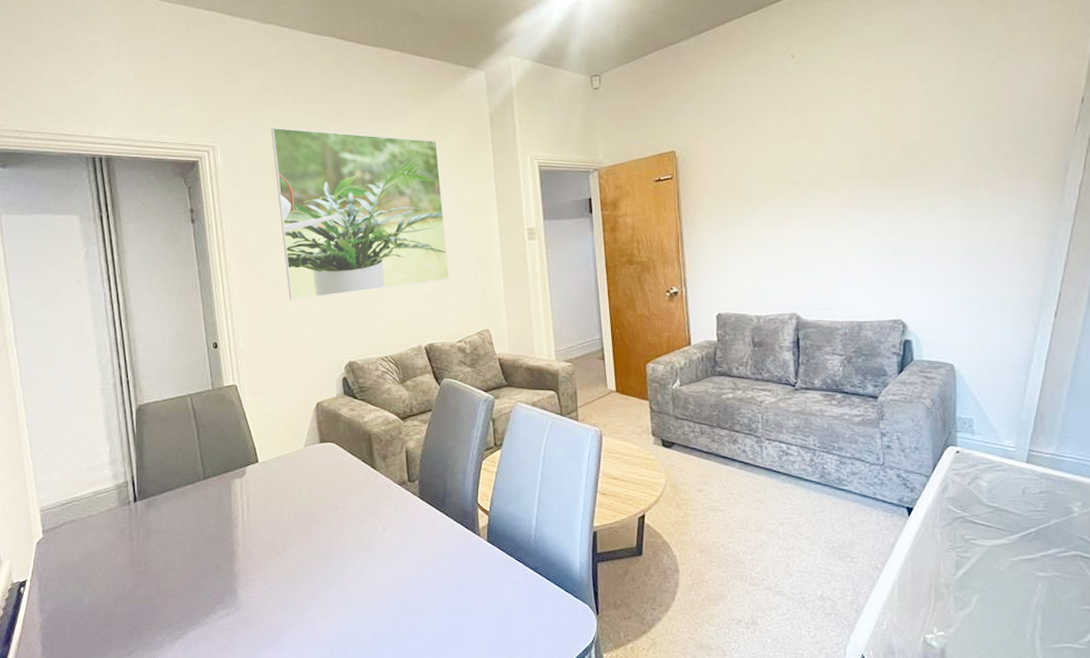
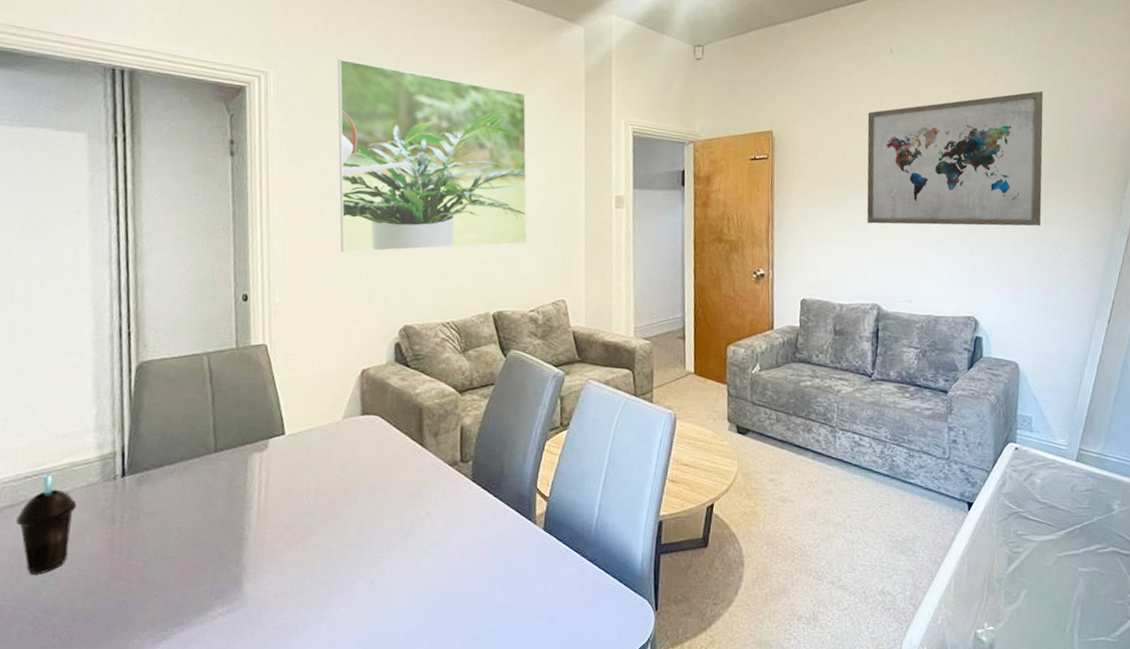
cup: none [60,501,103,584] -> present [16,474,77,575]
wall art: none [772,79,971,233] -> present [866,91,1044,226]

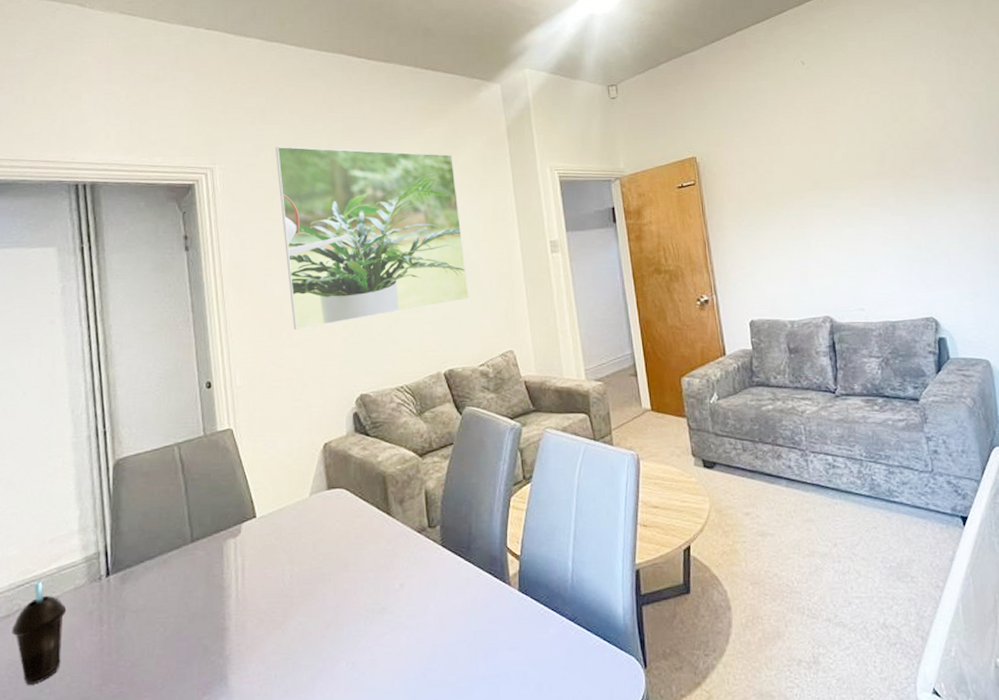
wall art: present [866,91,1044,226] -> none [789,80,988,235]

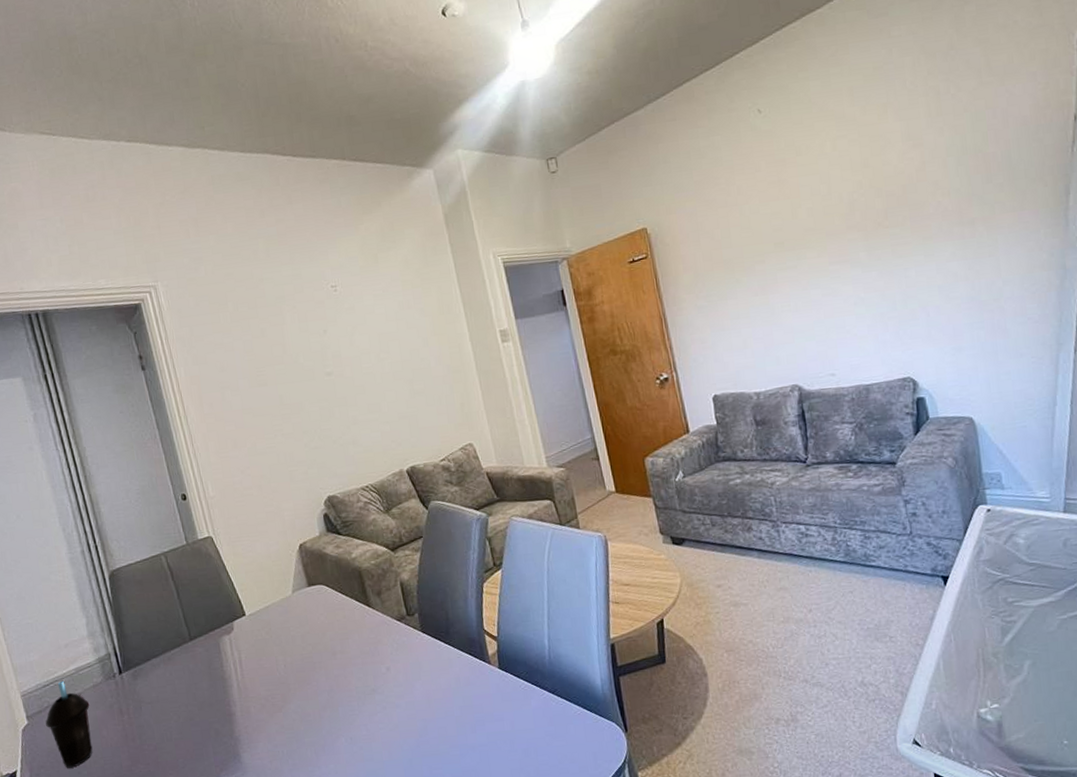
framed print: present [276,146,469,330] -> none [214,249,423,439]

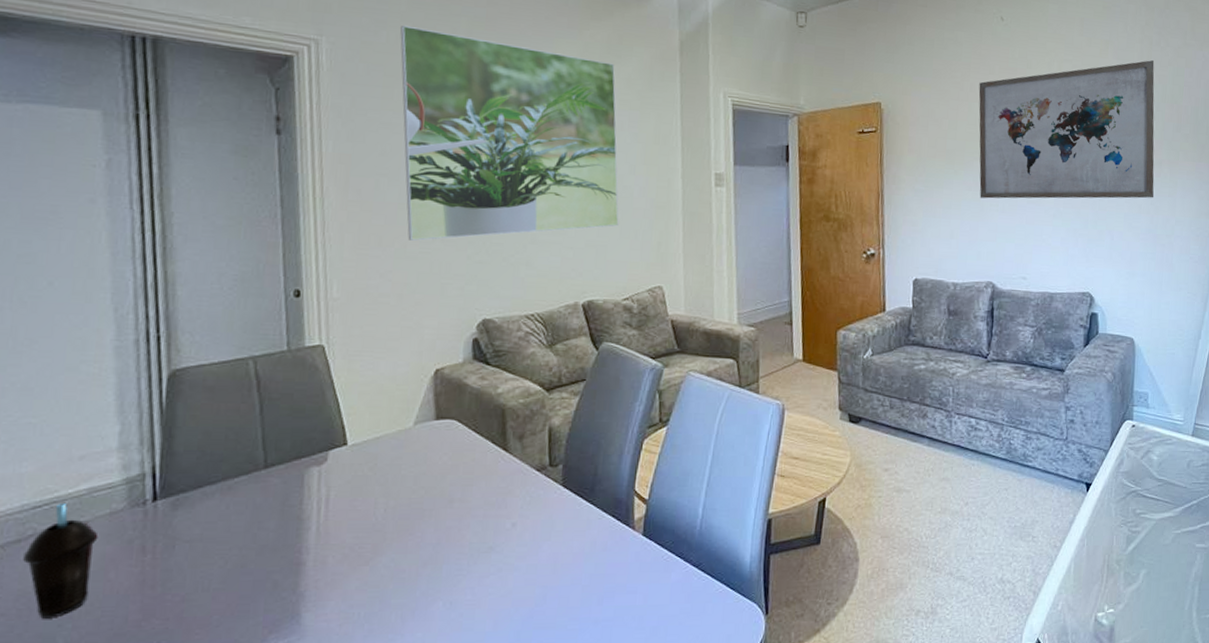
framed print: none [214,249,423,439] -> present [400,25,619,241]
wall art: none [746,112,972,302] -> present [978,60,1155,199]

